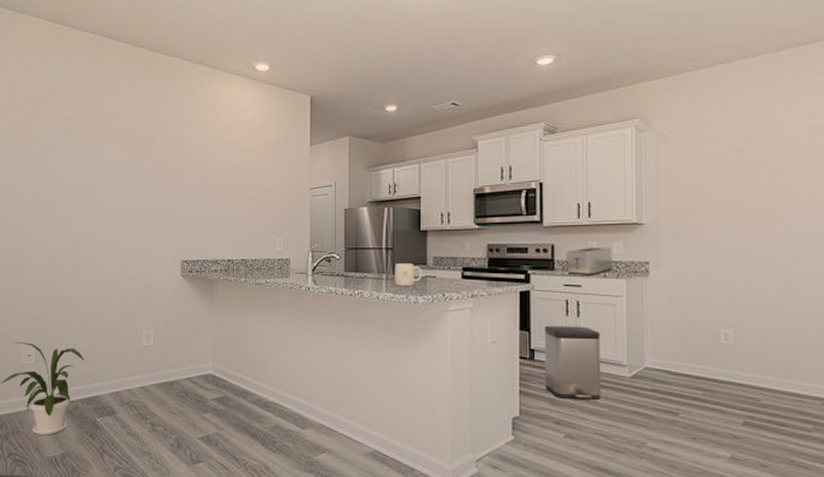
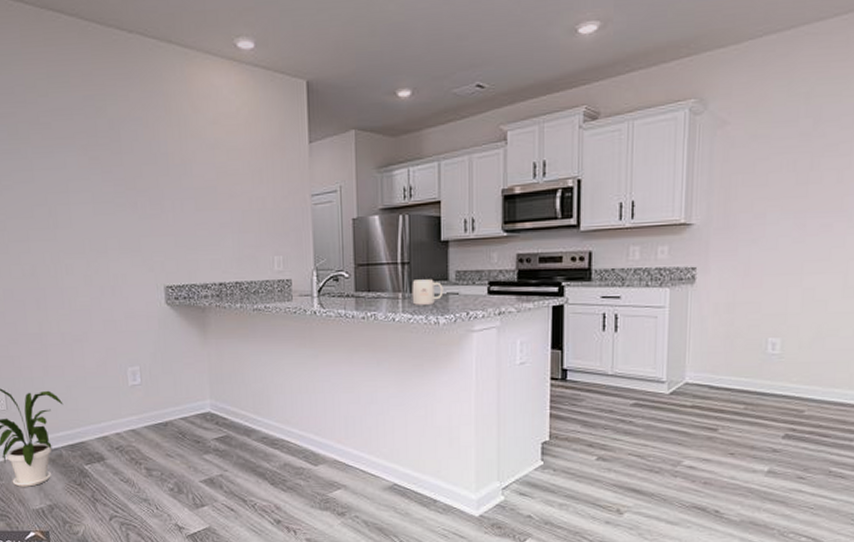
pedal bin: present [544,325,601,400] -> none [577,341,639,420]
toaster: present [566,247,613,277] -> none [604,252,656,287]

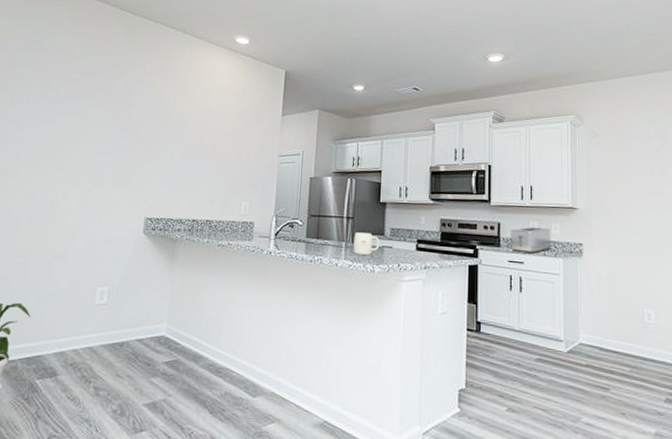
toaster: none [604,252,656,287] -> present [511,226,551,255]

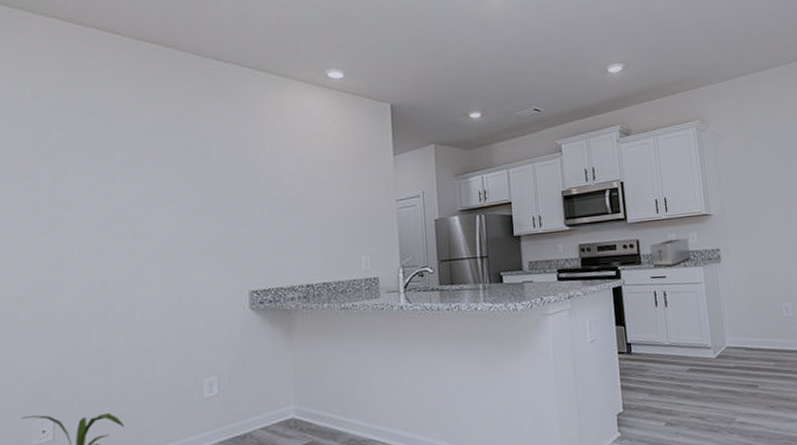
mug: present [353,232,380,255] -> none [491,270,519,294]

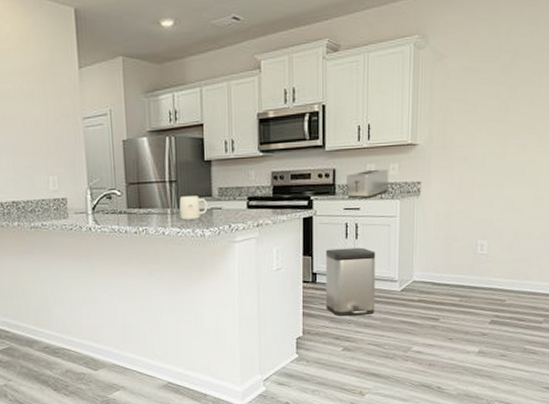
mug: none [491,270,519,294] -> present [179,196,208,220]
pedal bin: none [637,315,693,388] -> present [325,247,376,316]

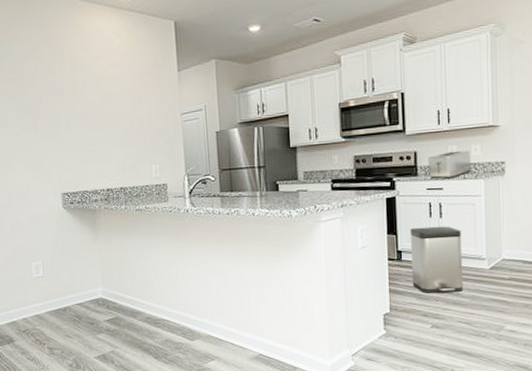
mug: present [179,196,208,220] -> none [267,179,294,201]

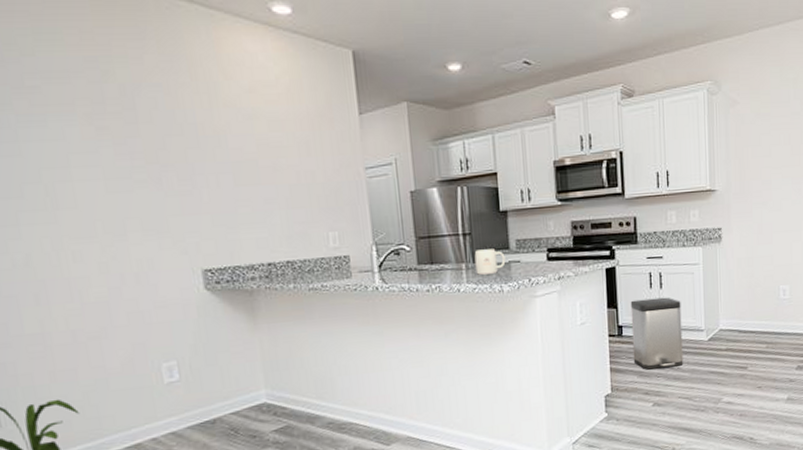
mug: none [267,179,294,201] -> present [474,249,506,275]
toaster: present [428,150,471,180] -> none [648,215,690,248]

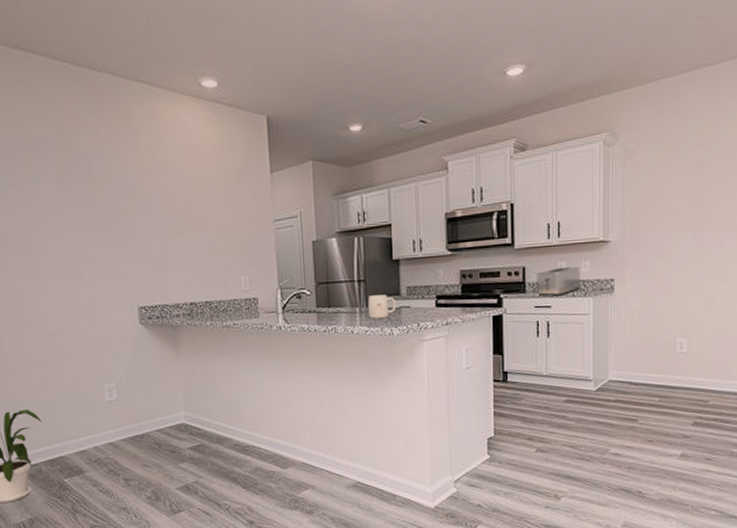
pedal bin: present [630,297,683,370] -> none [516,345,569,416]
toaster: none [648,215,690,248] -> present [537,266,580,297]

